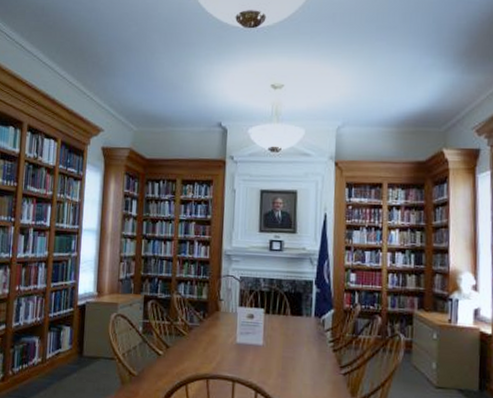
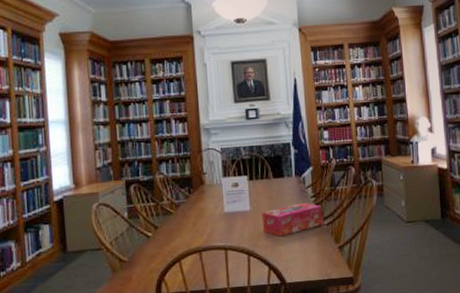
tissue box: none [273,346,340,379] -> present [261,203,323,237]

